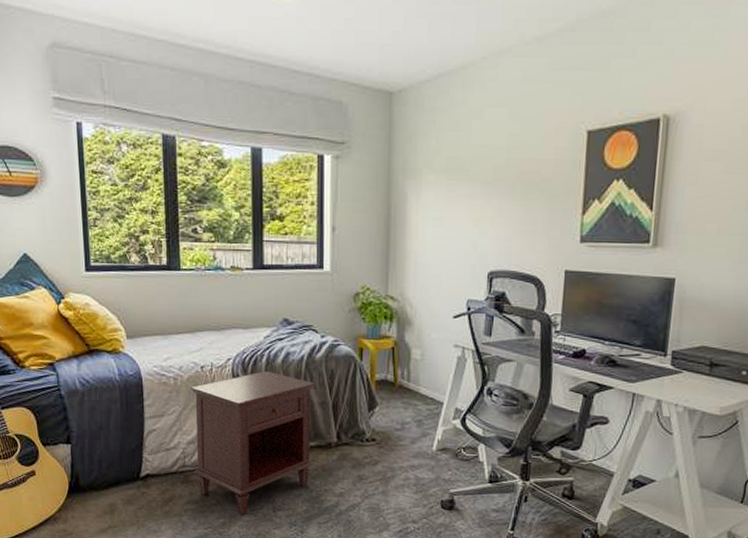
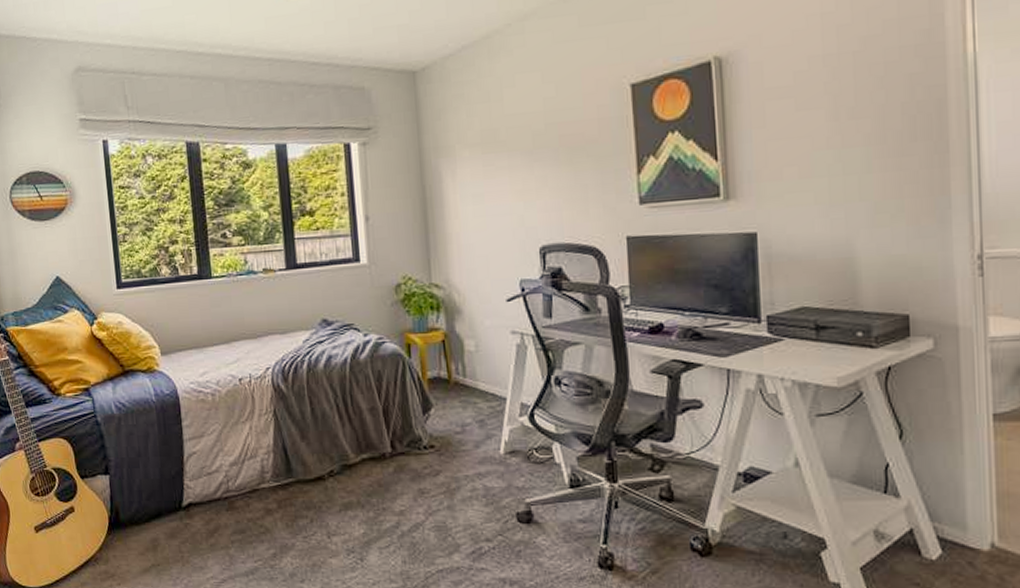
nightstand: present [191,370,315,515] -> none [230,377,367,544]

